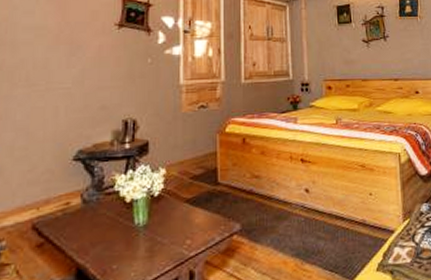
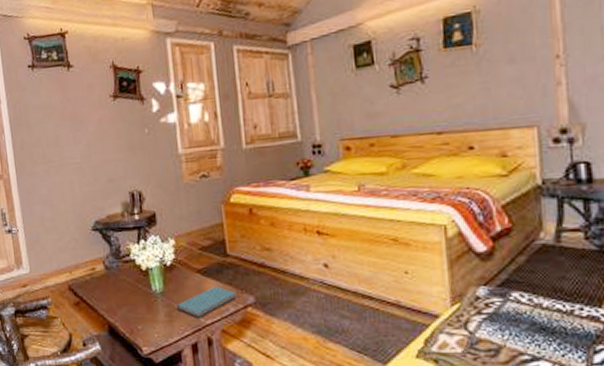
book: none [159,216,223,251] -> present [176,286,236,318]

